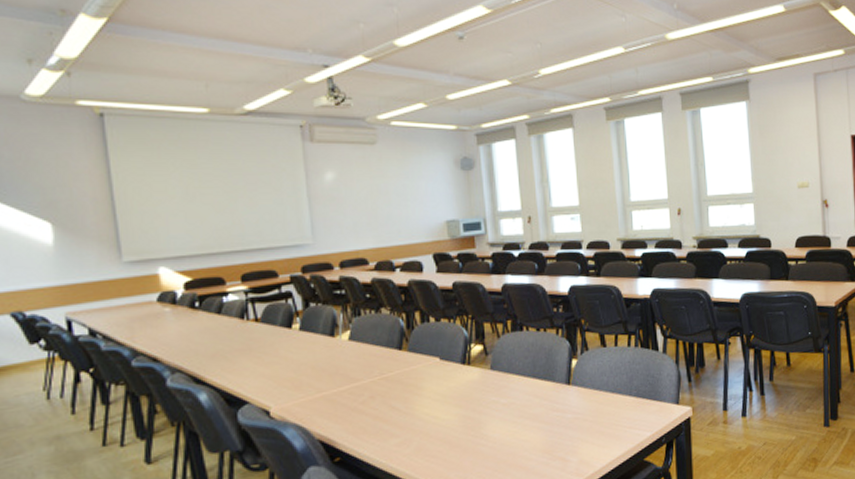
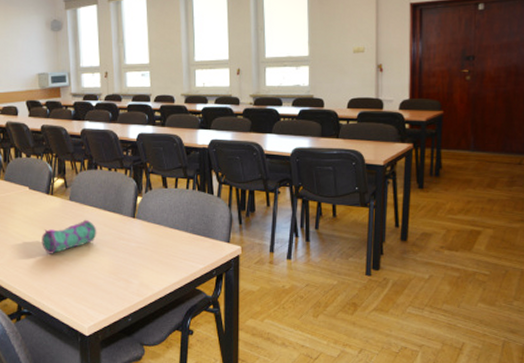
pencil case: none [458,390,526,437] -> present [42,219,97,254]

